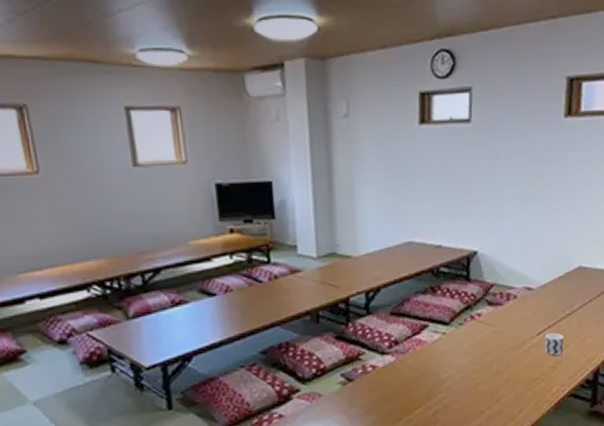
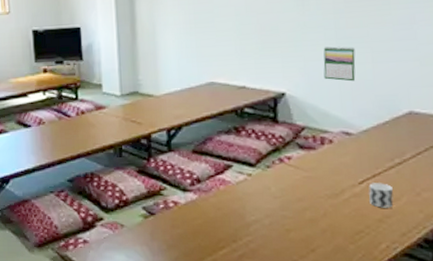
calendar: none [511,205,538,240] -> present [323,46,356,82]

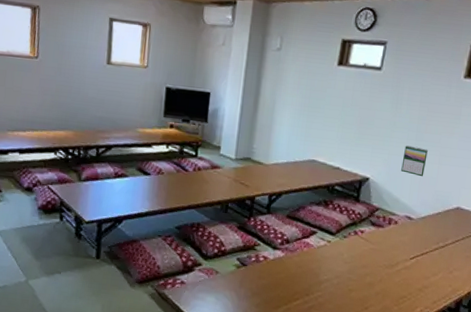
cup: present [369,183,394,208] -> none [415,259,434,281]

